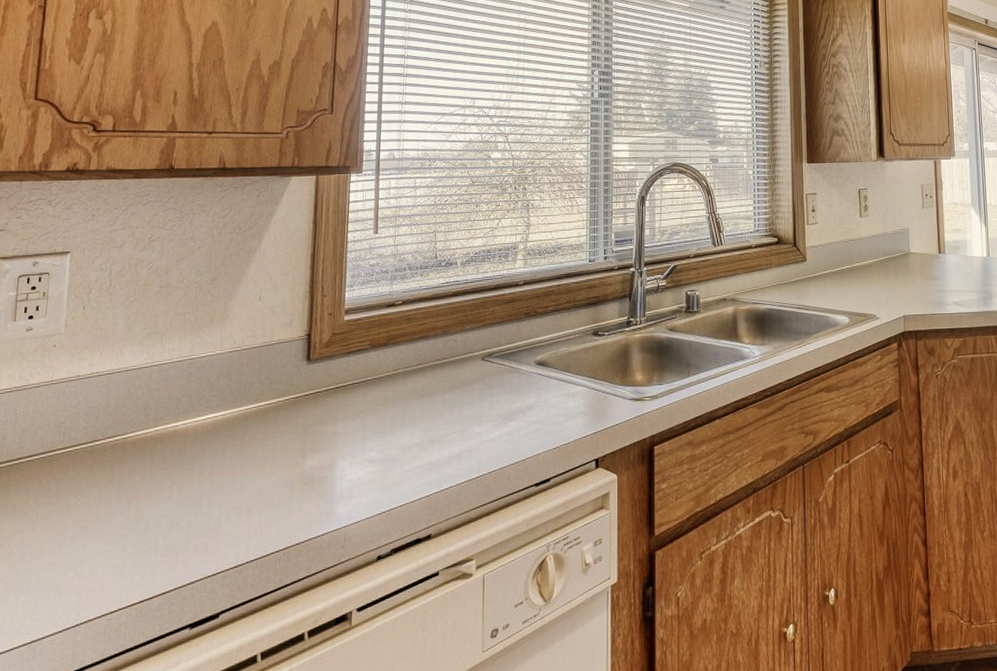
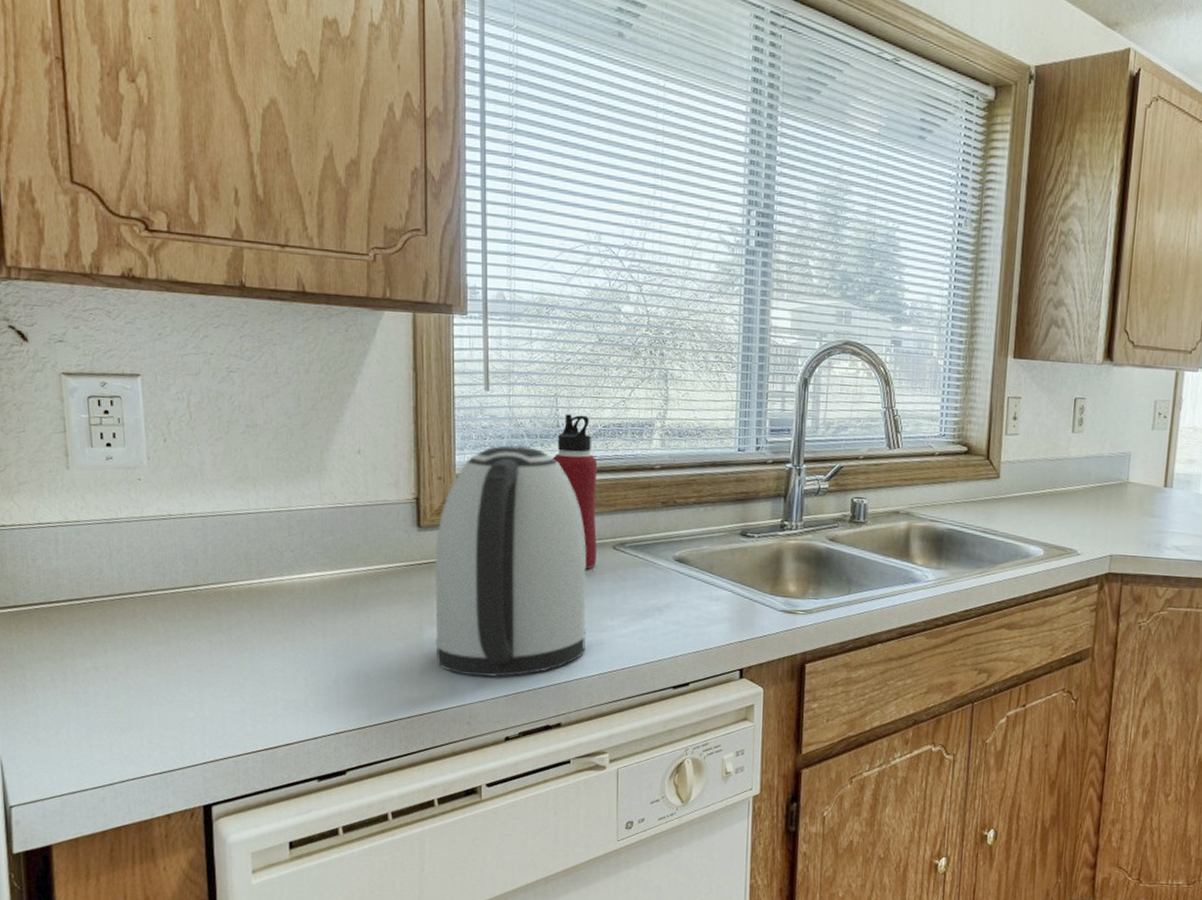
kettle: none [316,277,458,498] -> present [435,445,587,677]
water bottle: none [430,246,470,382] -> present [553,414,598,570]

